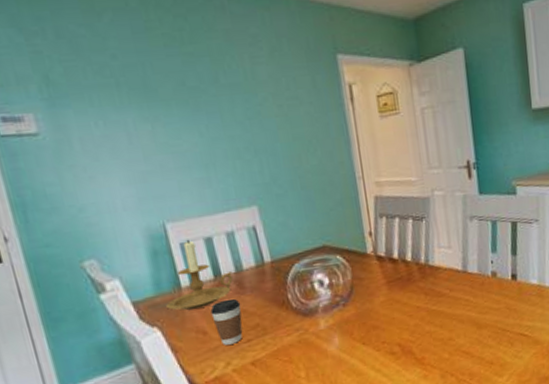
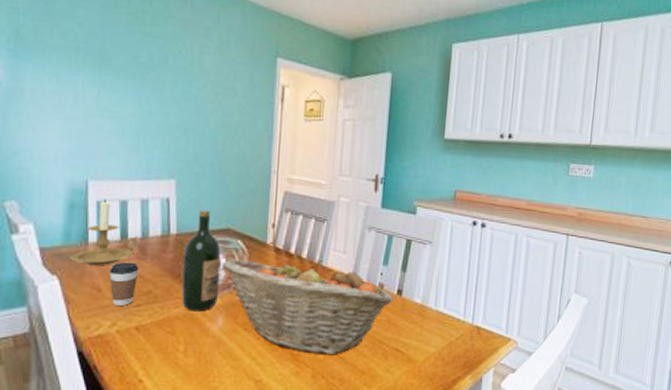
wine bottle: none [282,230,329,337] -> present [182,210,222,312]
fruit basket: none [325,261,509,355] -> present [222,259,393,354]

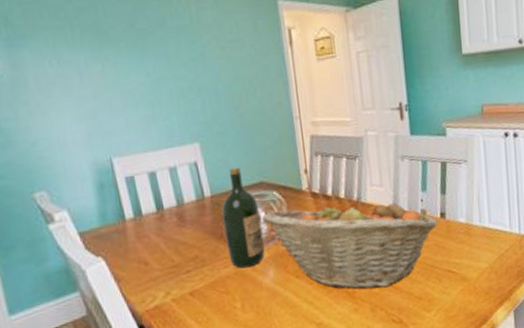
candle holder: present [70,198,137,265] -> none [111,173,174,241]
coffee cup: present [109,262,139,306] -> none [152,230,183,276]

